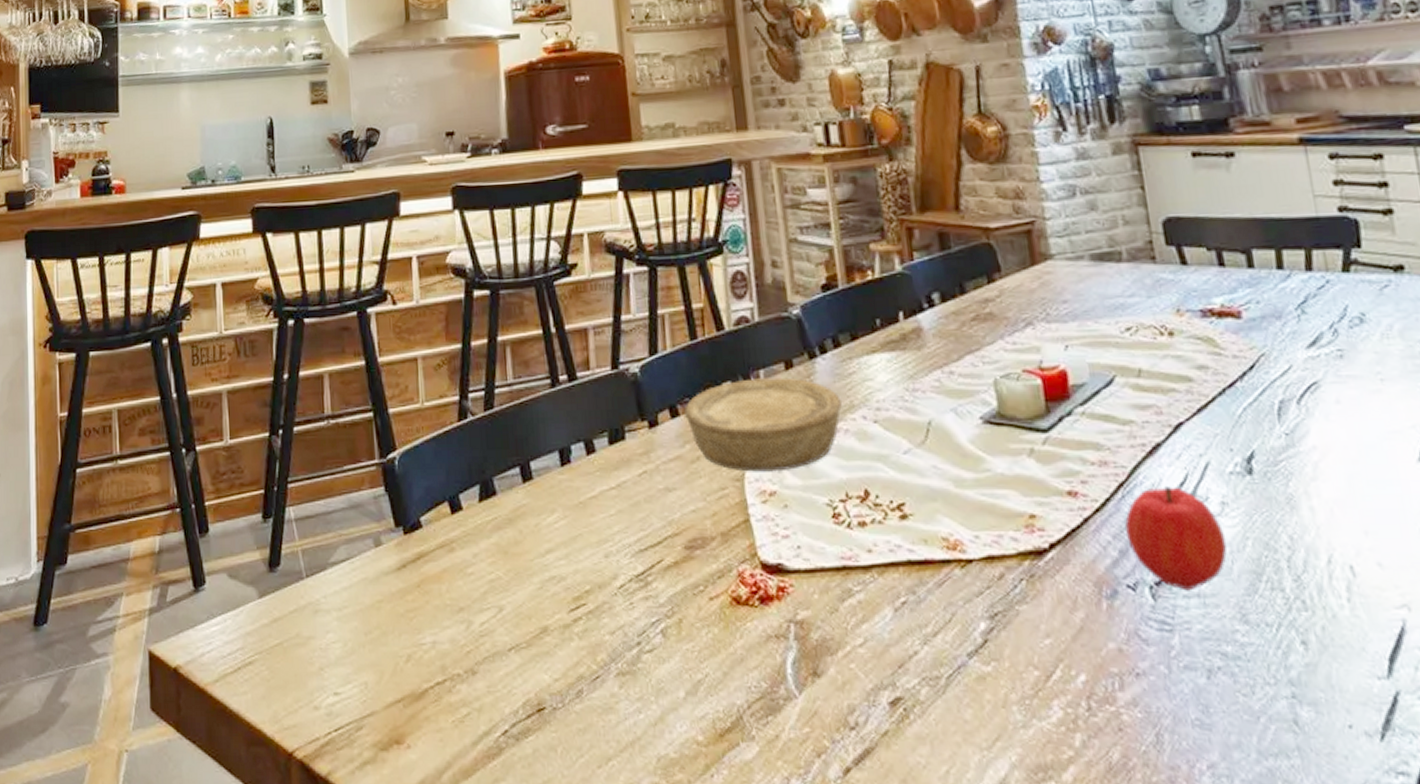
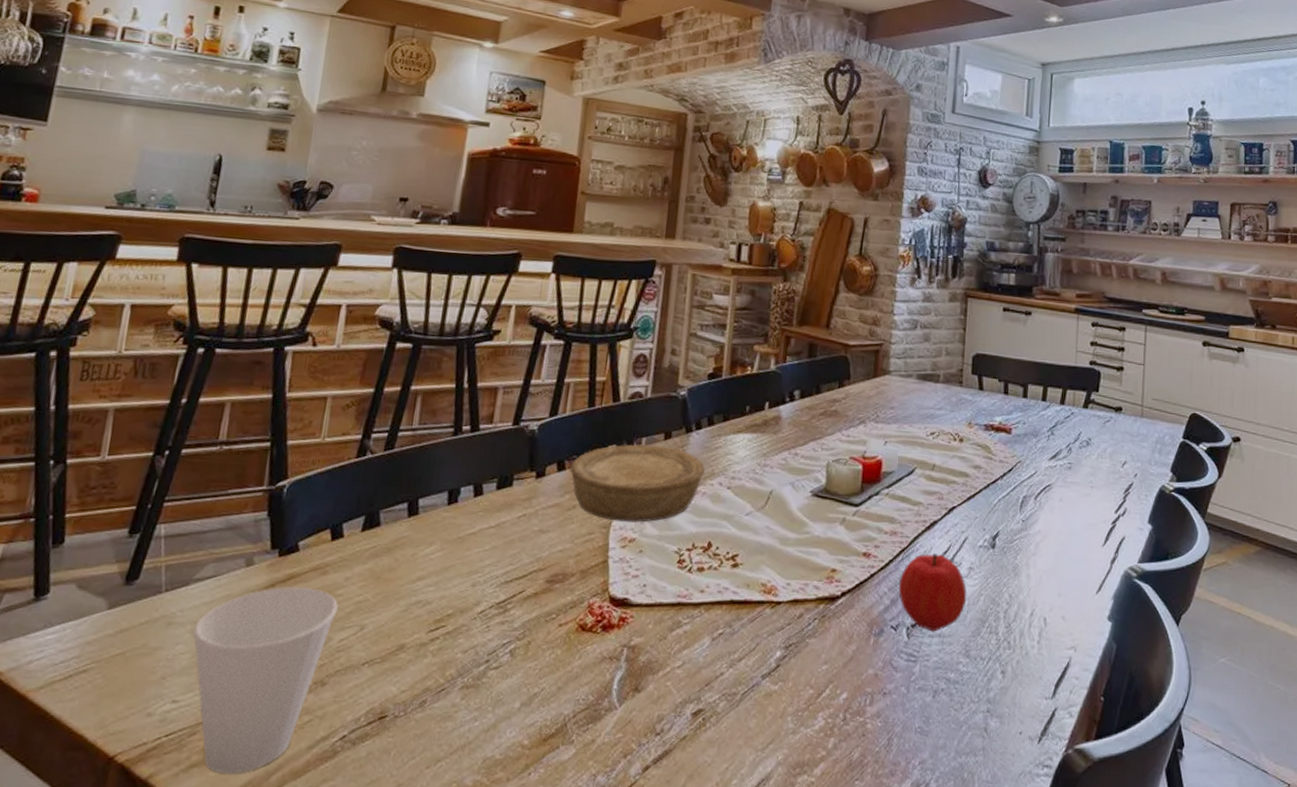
cup: none [339,567,472,773] -> present [192,587,338,774]

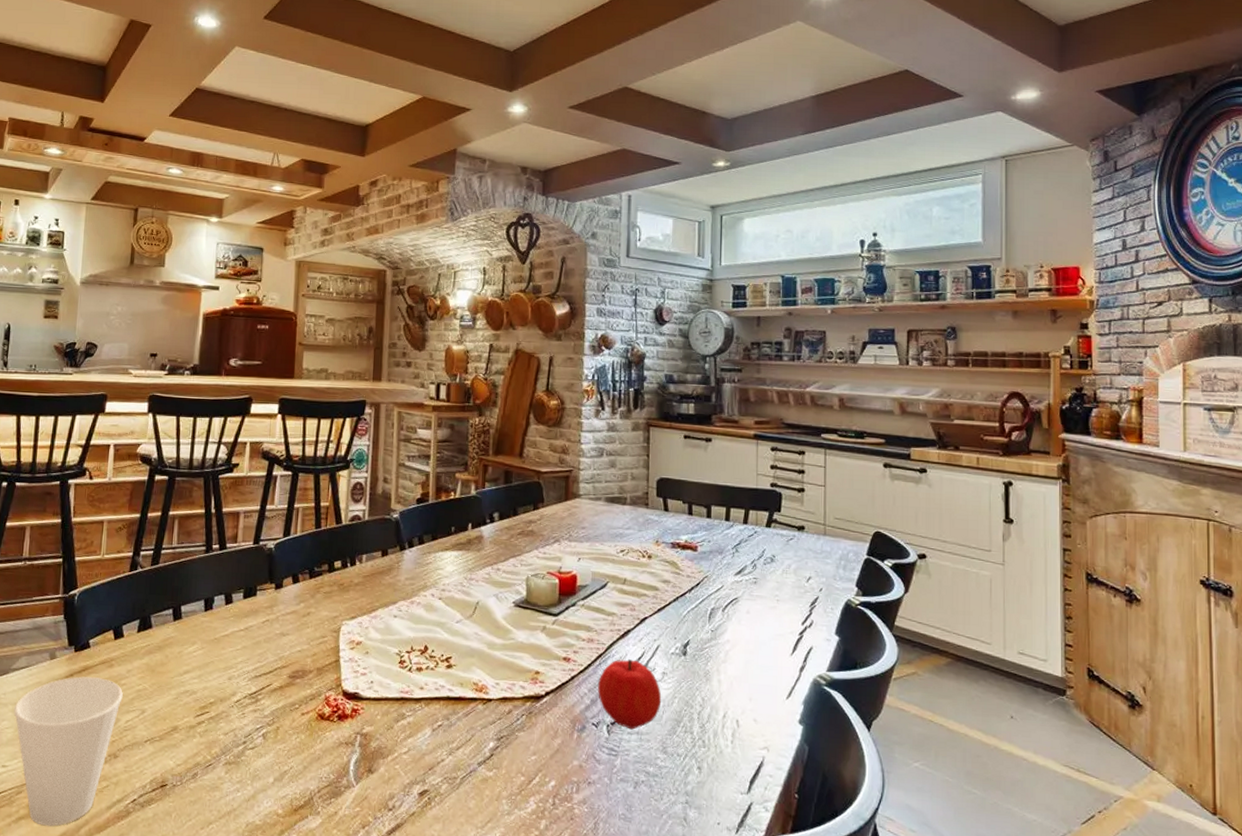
bowl: present [570,444,705,523] -> none [303,560,418,628]

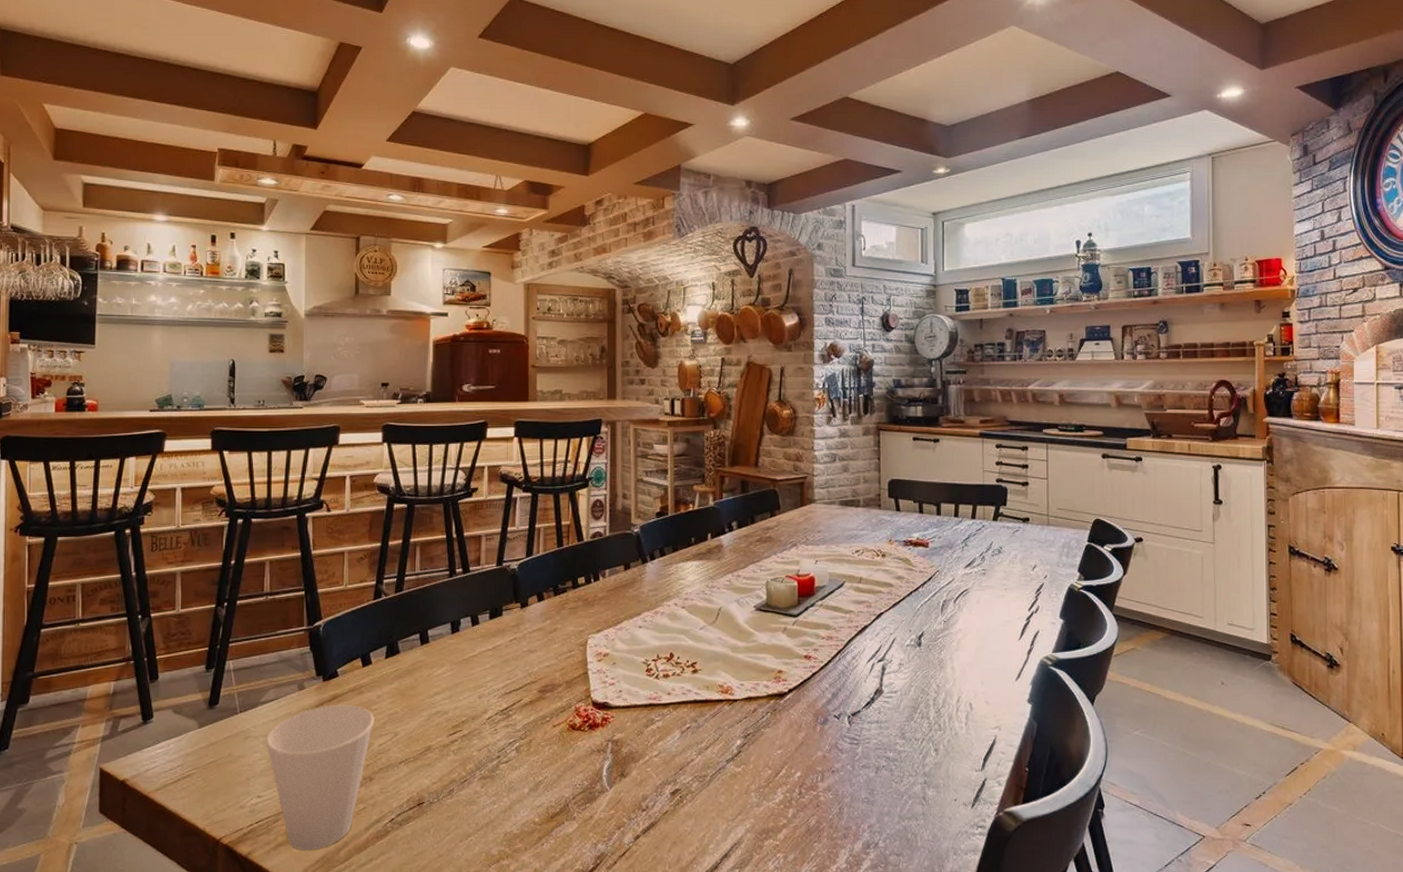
fruit: present [598,659,662,730] -> none [838,653,899,719]

